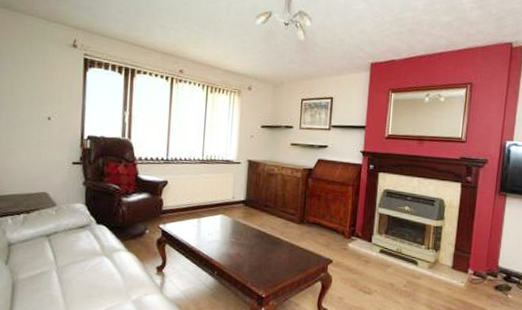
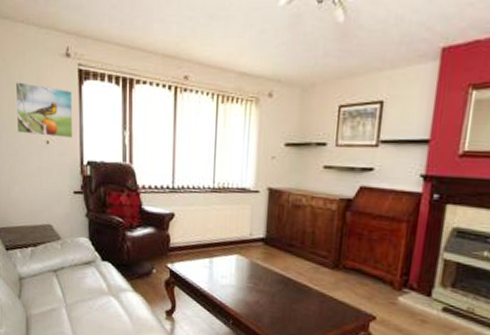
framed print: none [17,65,77,116] -> present [15,82,73,139]

